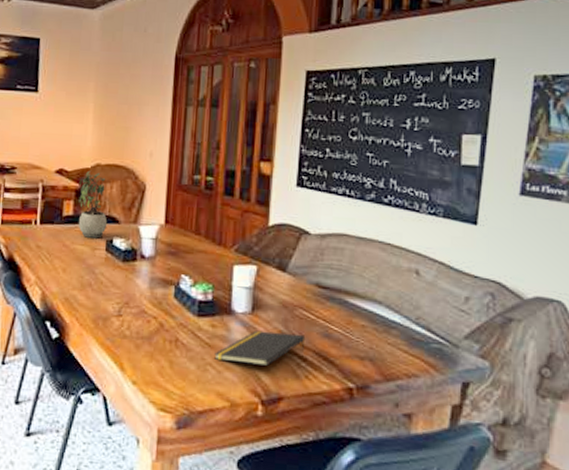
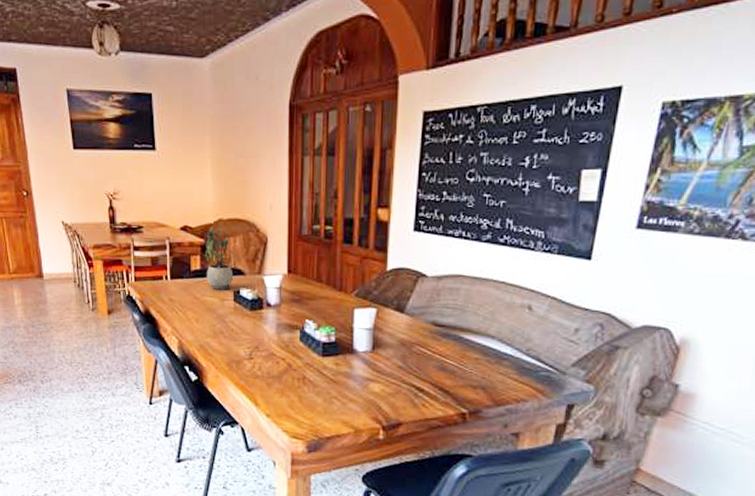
notepad: present [214,330,306,366] -> none [339,366,423,397]

